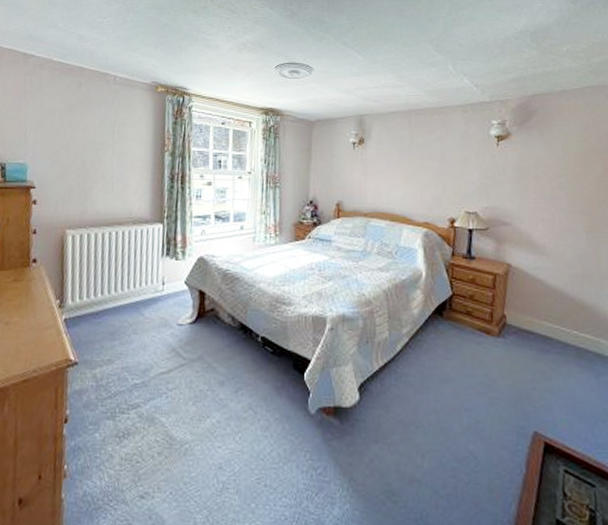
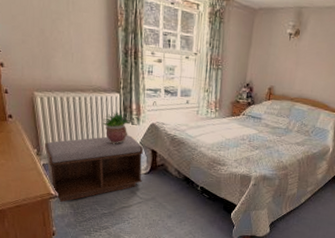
bench: none [68,273,189,371] -> present [44,135,144,202]
potted plant: none [141,244,172,286] -> present [102,110,129,144]

